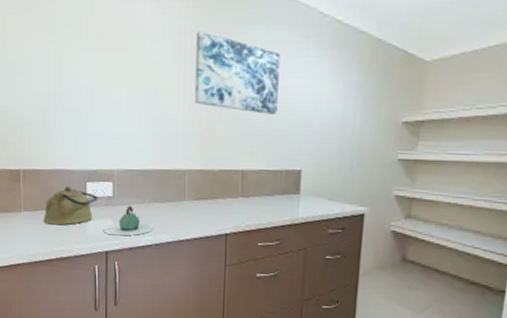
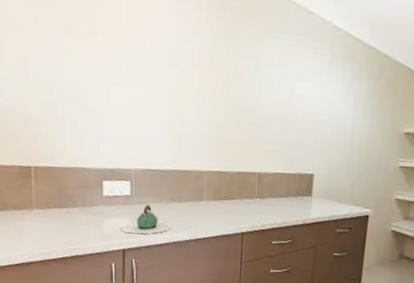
kettle: present [43,186,98,225] -> none [57,184,115,223]
wall art: present [195,31,280,115] -> none [214,35,297,121]

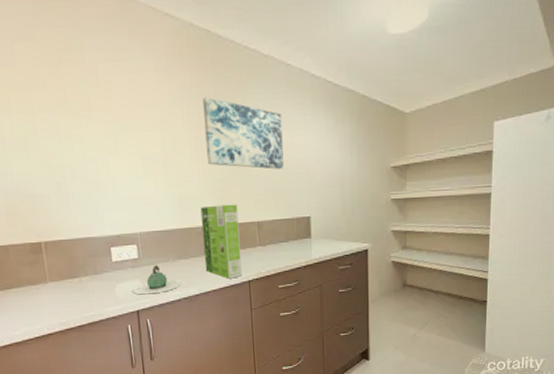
cake mix box: none [198,150,240,229] -> present [200,204,242,279]
wall art: none [214,35,297,121] -> present [203,97,284,169]

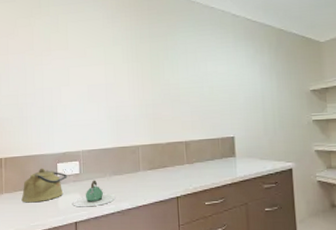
kettle: none [70,252,124,292] -> present [21,168,67,203]
cake mix box: present [200,204,242,279] -> none [135,125,171,194]
wall art: present [203,97,284,169] -> none [140,36,209,95]

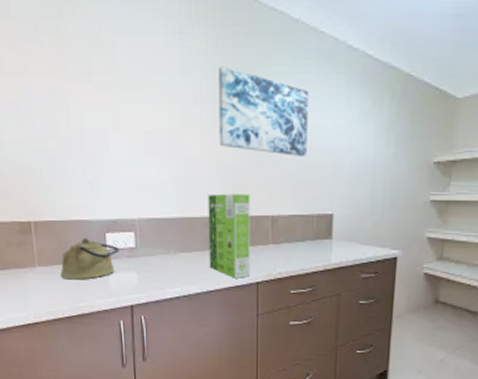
teapot: present [73,180,116,207] -> none [127,256,182,289]
cake mix box: none [135,125,171,194] -> present [208,193,250,278]
wall art: none [140,36,209,95] -> present [218,66,309,157]

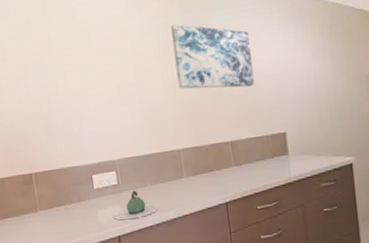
kettle: present [60,237,120,280] -> none [58,181,105,219]
teapot: none [127,256,182,289] -> present [113,190,159,221]
cake mix box: present [208,193,250,278] -> none [174,125,219,201]

